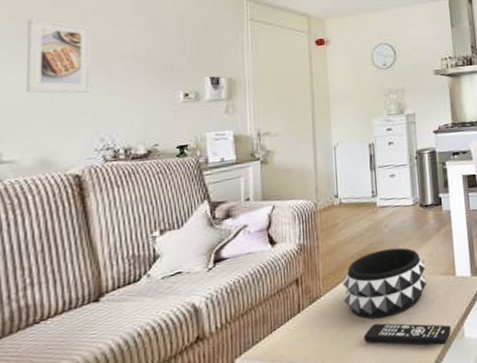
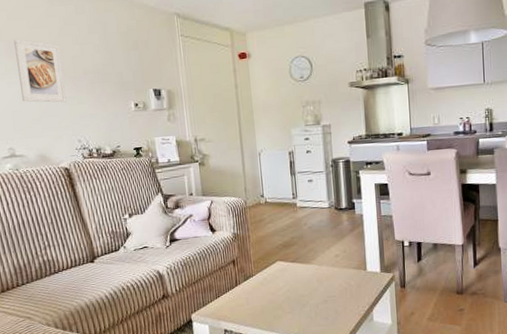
decorative bowl: present [342,247,426,319] -> none [270,243,340,298]
remote control: present [363,323,452,346] -> none [288,301,362,325]

